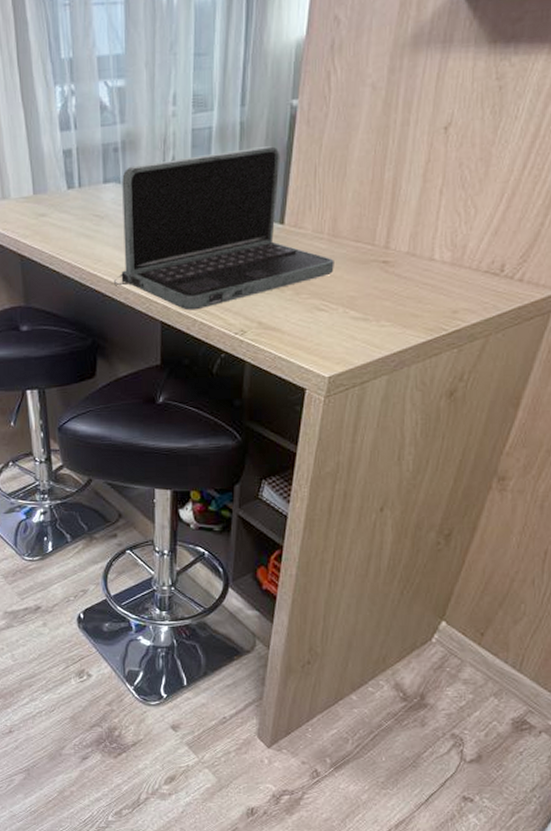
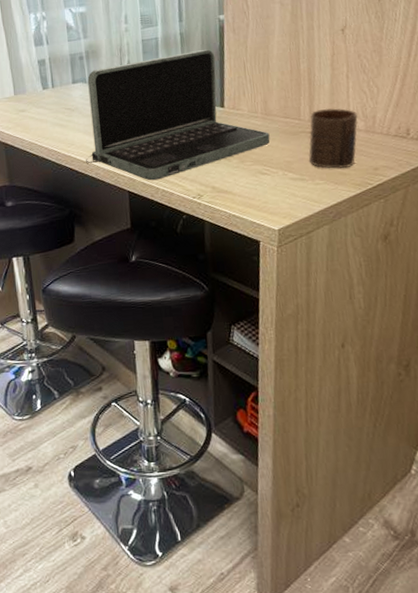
cup: none [376,232,446,309] -> present [308,108,359,169]

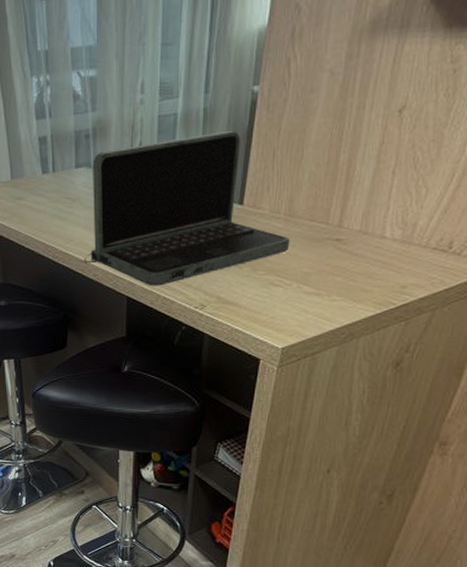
cup: present [308,108,359,169] -> none [329,211,397,284]

